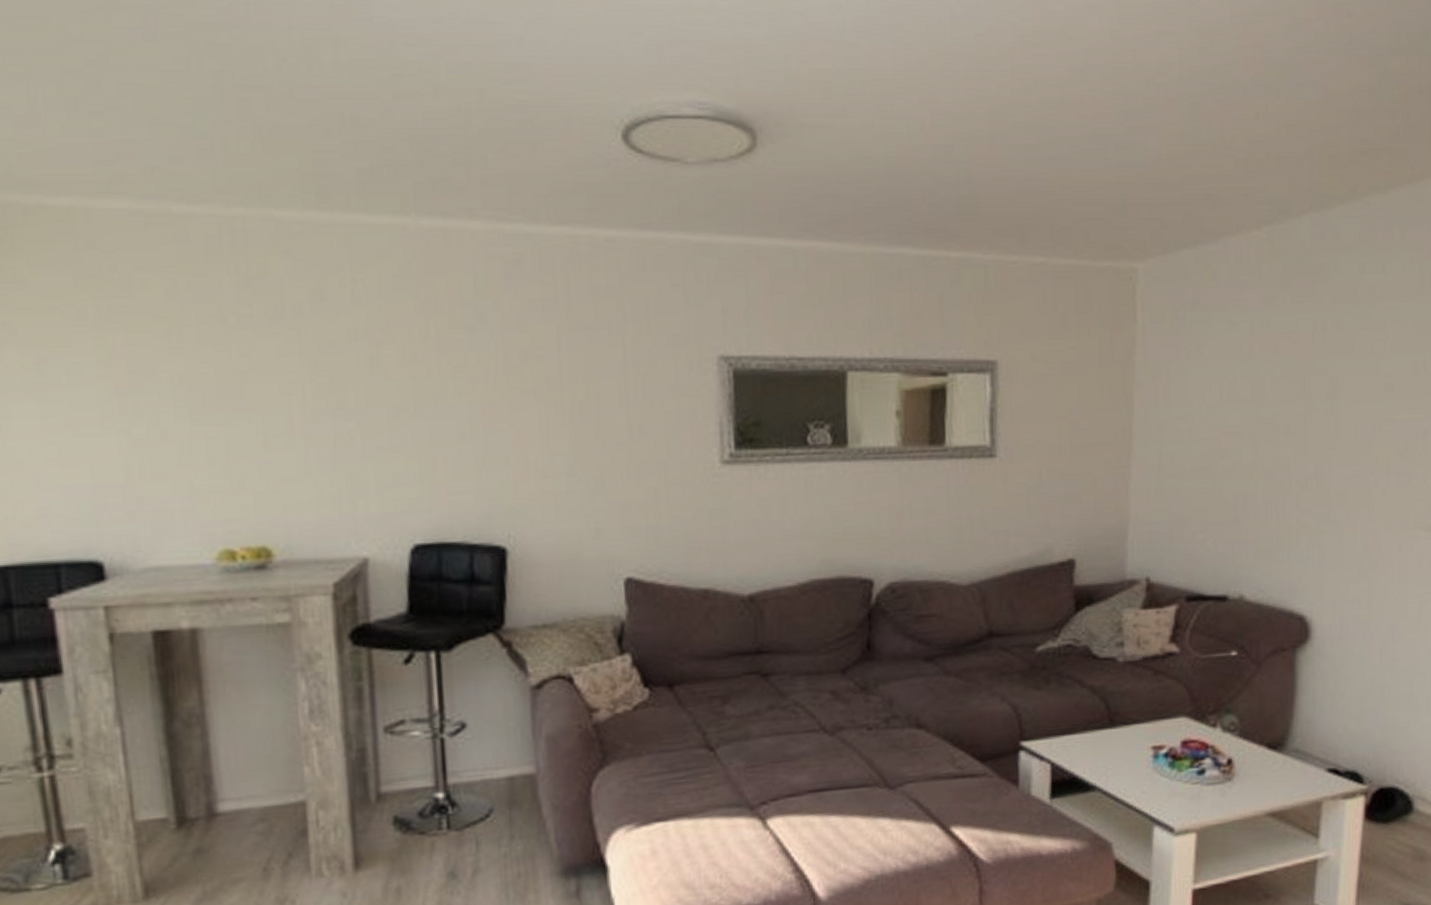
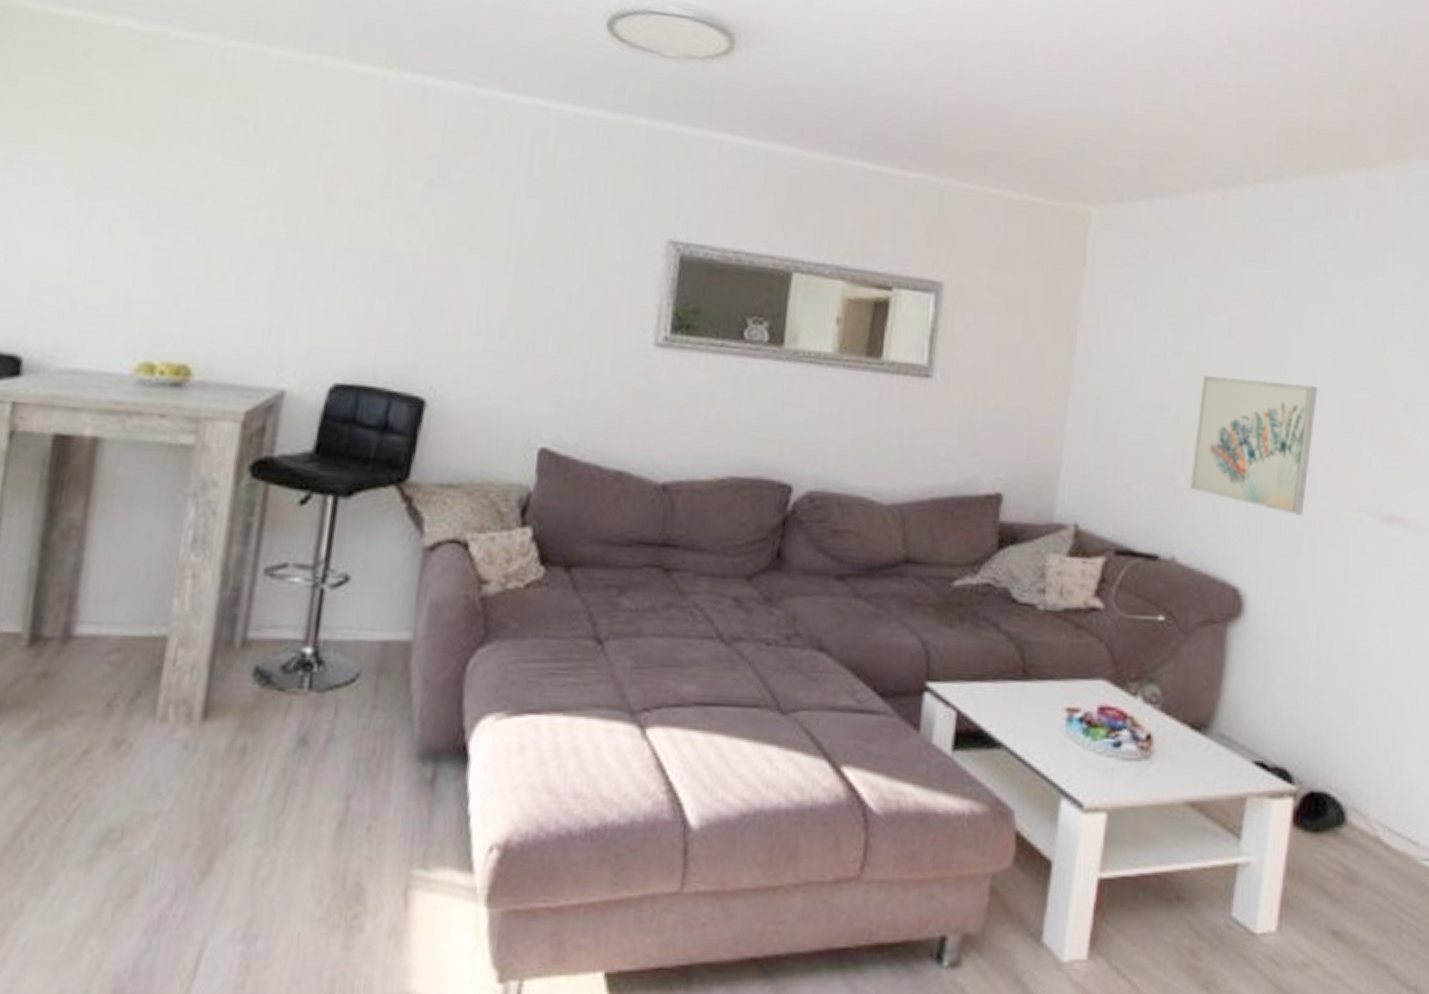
wall art: none [1252,413,1371,540] -> present [1189,375,1318,516]

